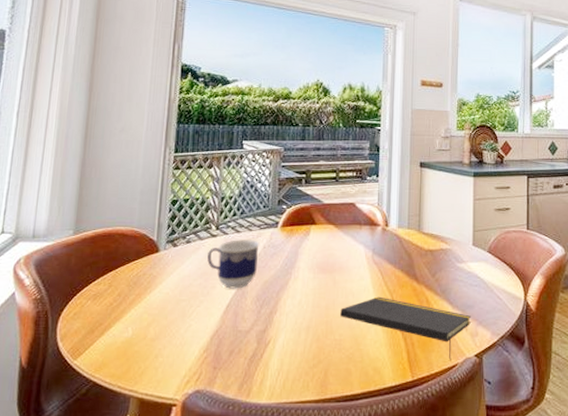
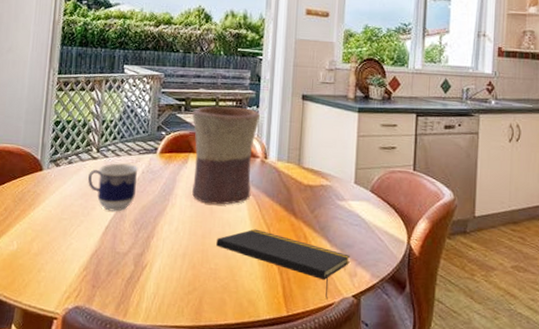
flower pot: none [313,177,380,275] -> present [192,106,260,205]

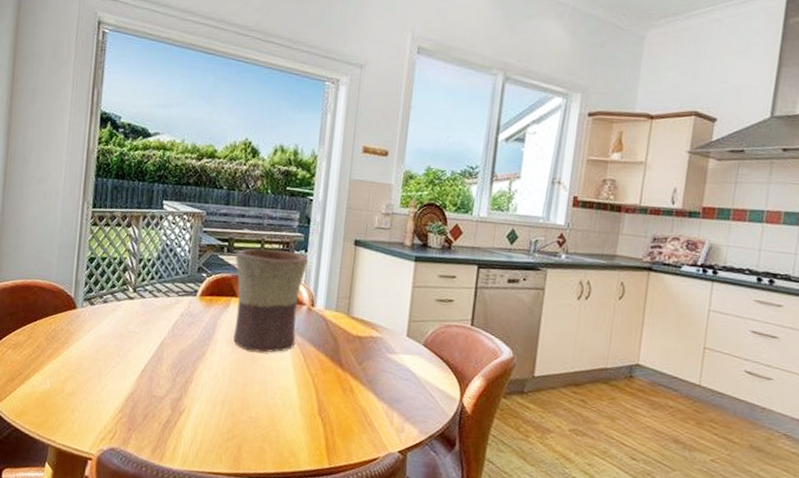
cup: present [88,163,138,212] -> none [124,304,177,355]
notepad: present [216,229,350,300] -> none [257,378,398,454]

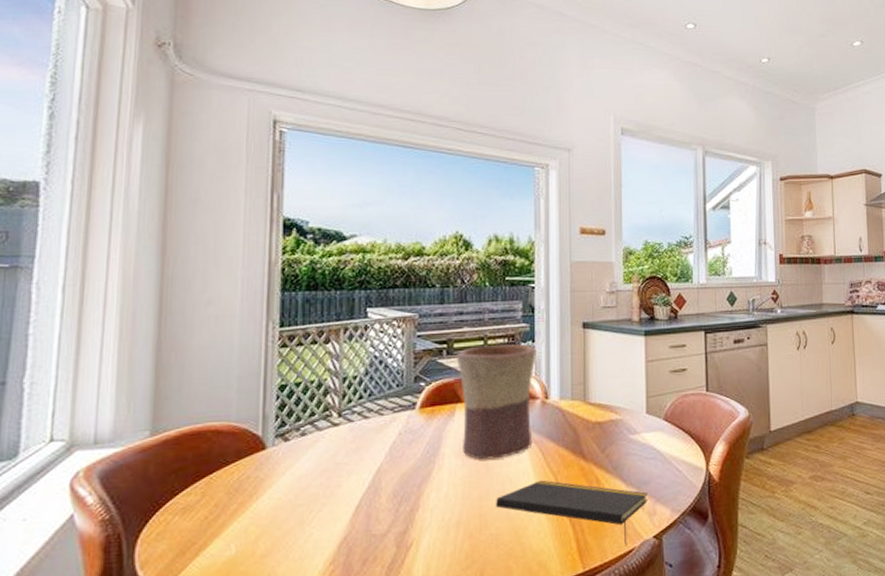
notepad: none [257,378,398,454] -> present [496,480,648,546]

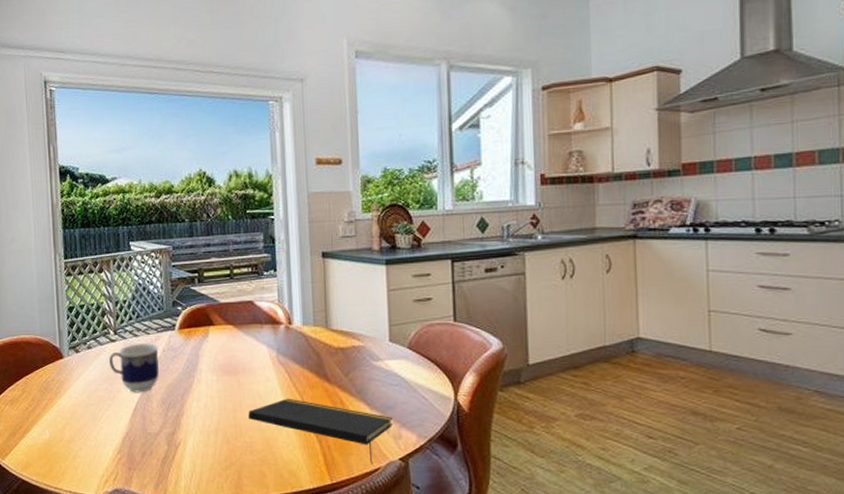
cup: none [329,426,394,487] -> present [109,343,159,393]
flower pot: present [456,344,536,460] -> none [206,273,279,377]

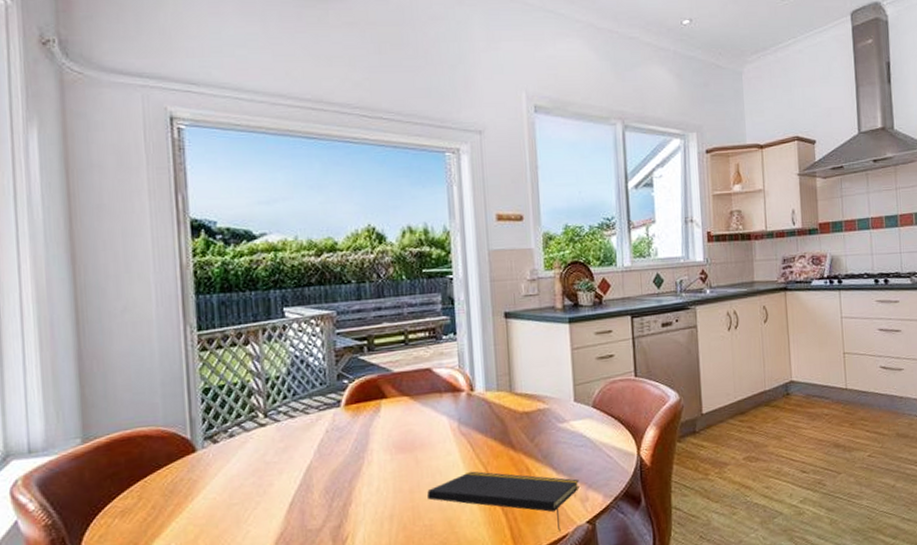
cup: present [109,343,159,393] -> none [258,424,321,484]

